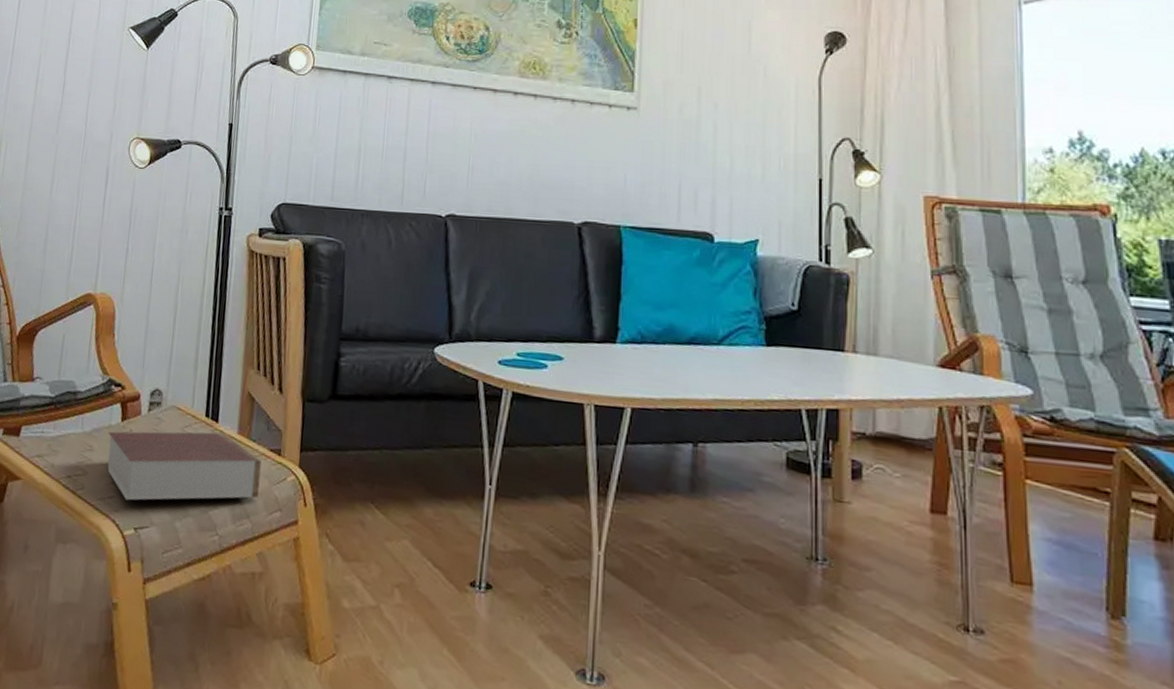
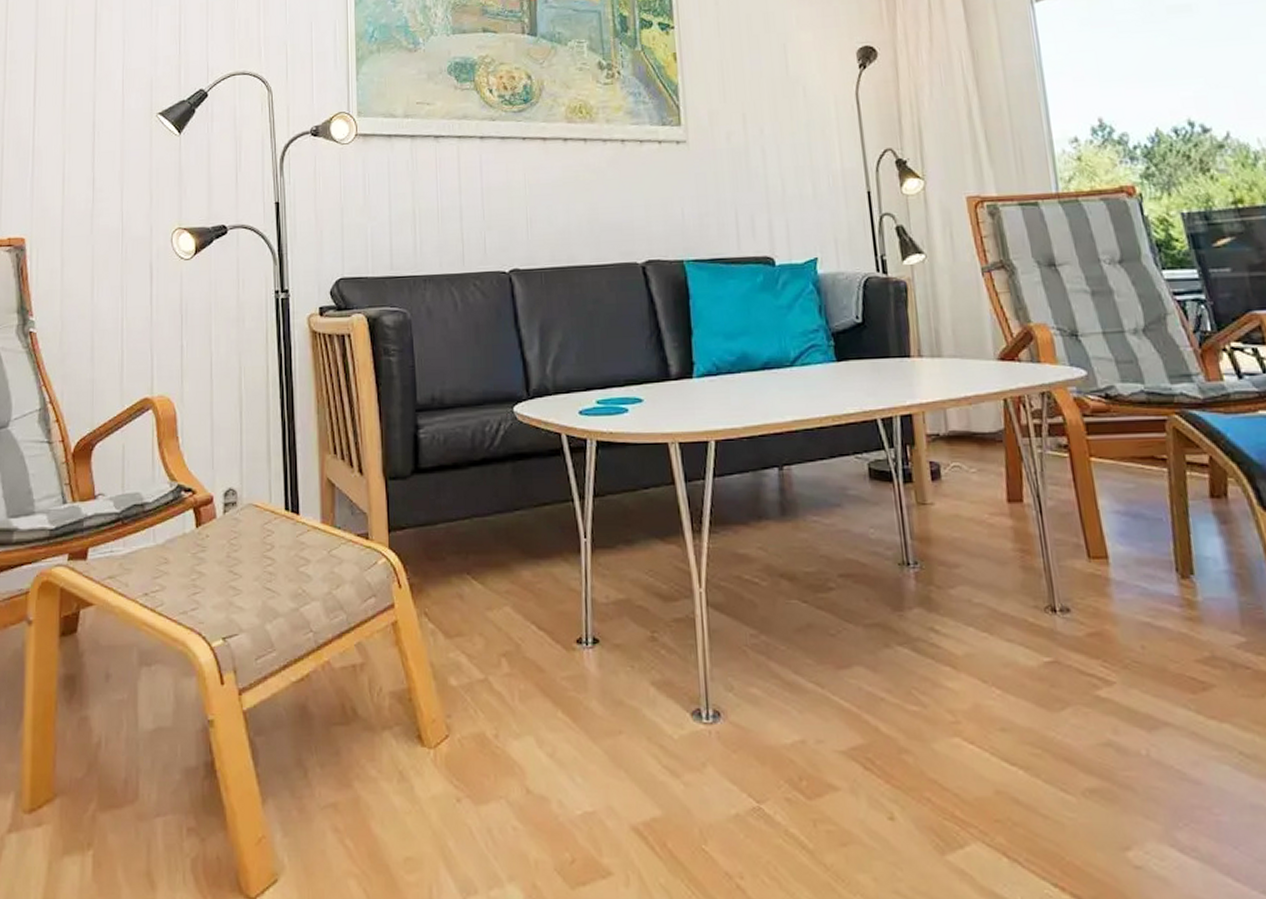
book: present [107,431,262,501] -> none [183,524,350,610]

